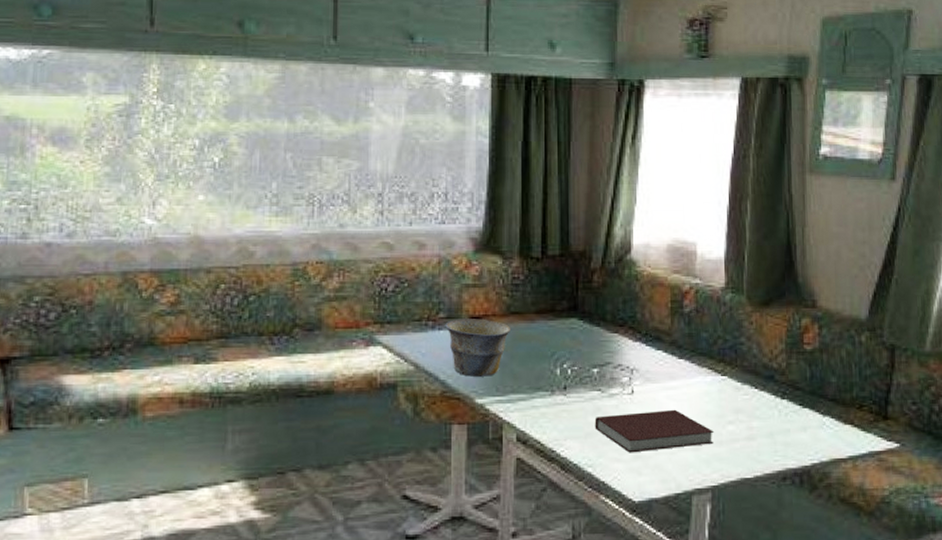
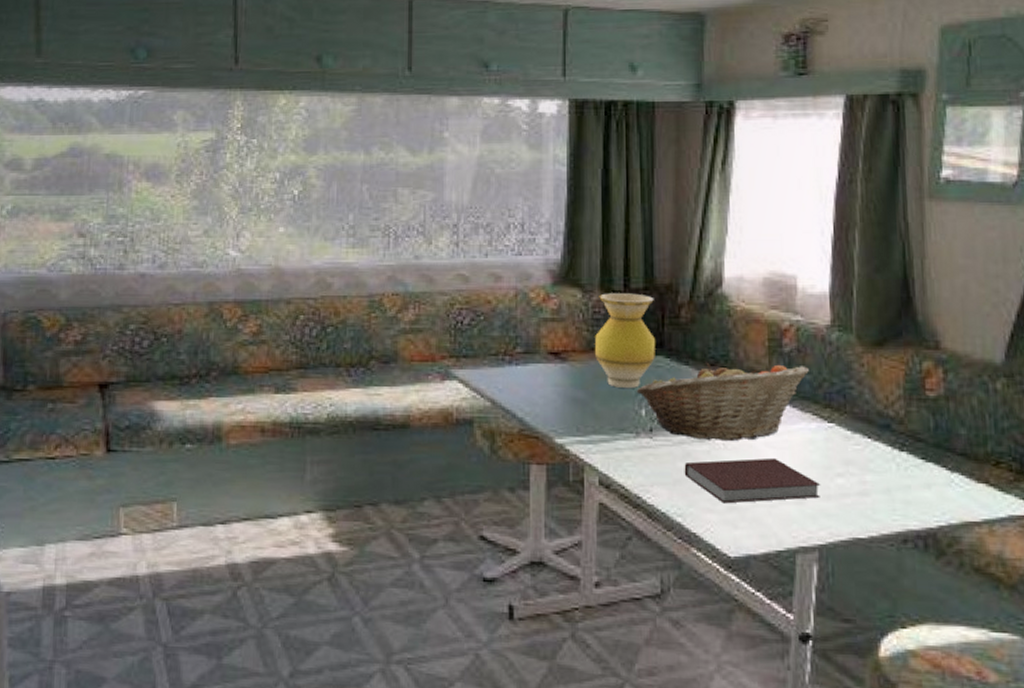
bowl: present [445,318,510,377] -> none [522,354,591,415]
vase: none [513,260,570,349] -> present [594,293,655,388]
fruit basket: none [552,323,706,395] -> present [636,362,809,441]

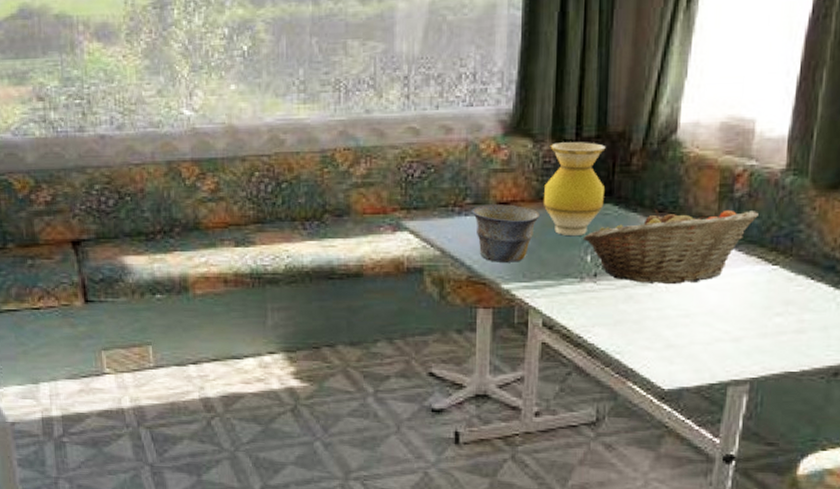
bowl: none [522,354,591,415] -> present [472,204,540,262]
notebook: present [684,457,821,504] -> none [625,299,759,342]

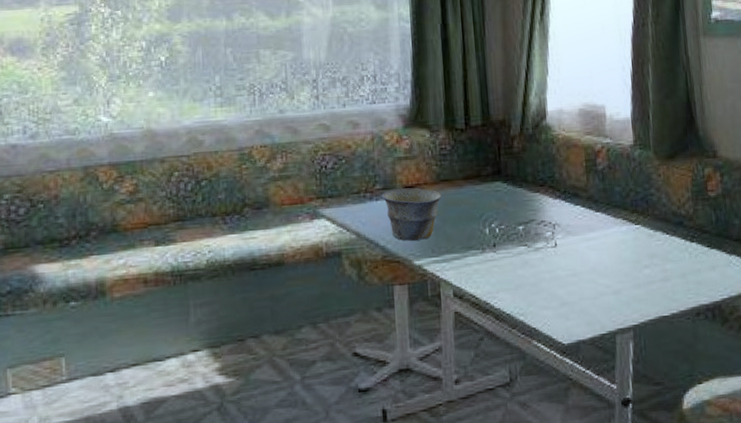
vase: present [543,142,606,235] -> none [443,130,495,212]
fruit basket: present [582,208,759,284] -> none [480,180,619,249]

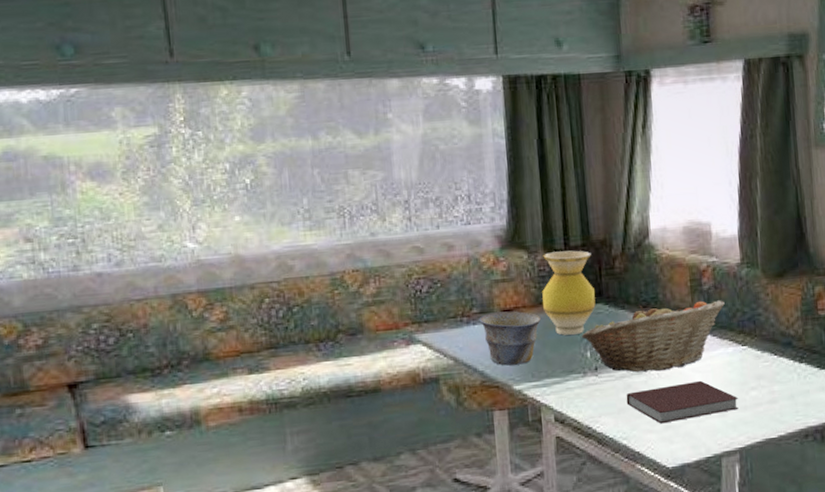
vase: none [443,130,495,212] -> present [542,250,596,335]
fruit basket: none [480,180,619,249] -> present [581,300,725,372]
notebook: none [523,258,633,301] -> present [626,380,739,424]

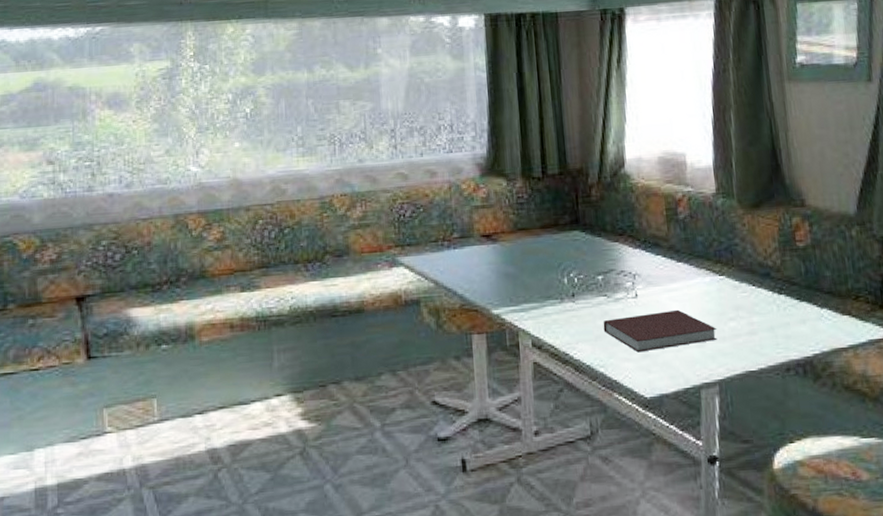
bowl: present [479,311,541,366] -> none [459,236,519,290]
vase: present [542,250,596,335] -> none [520,178,573,261]
fruit basket: present [581,300,725,372] -> none [558,229,701,300]

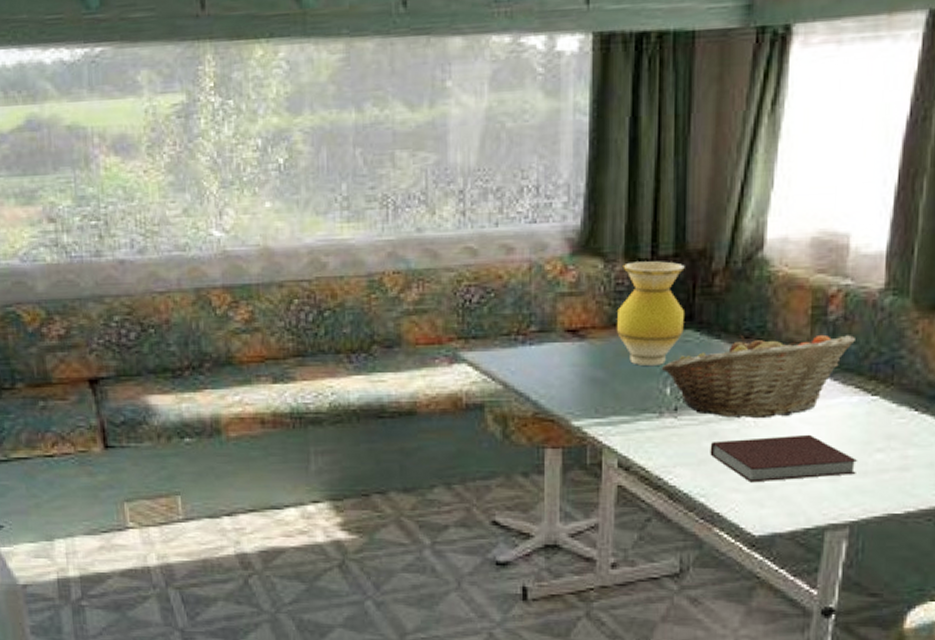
vase: none [520,178,573,261] -> present [616,261,685,365]
fruit basket: none [558,229,701,300] -> present [661,334,855,418]

